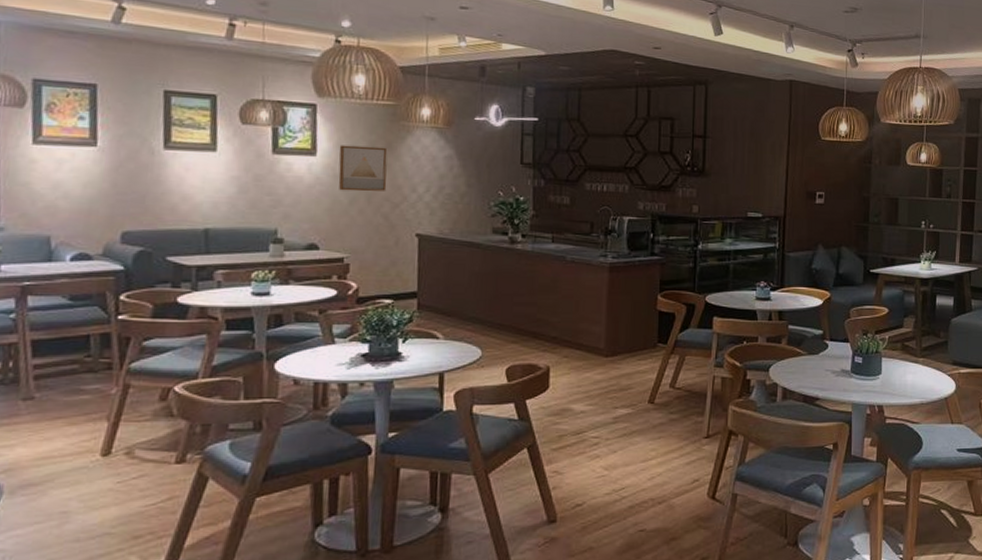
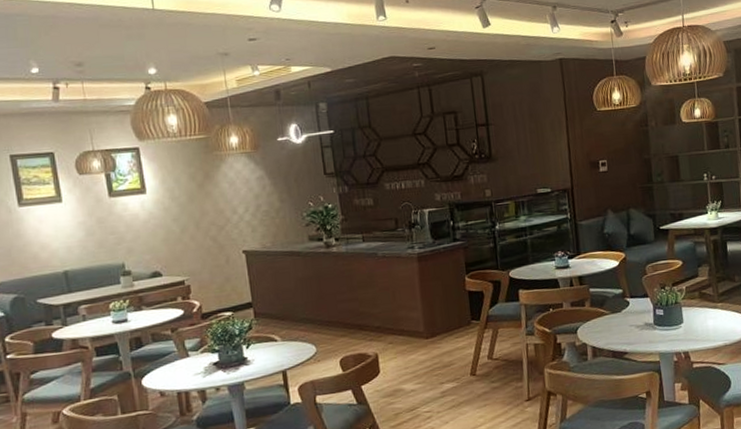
wall art: present [338,145,388,192] -> none [164,177,211,222]

